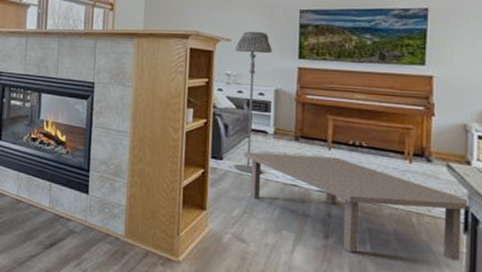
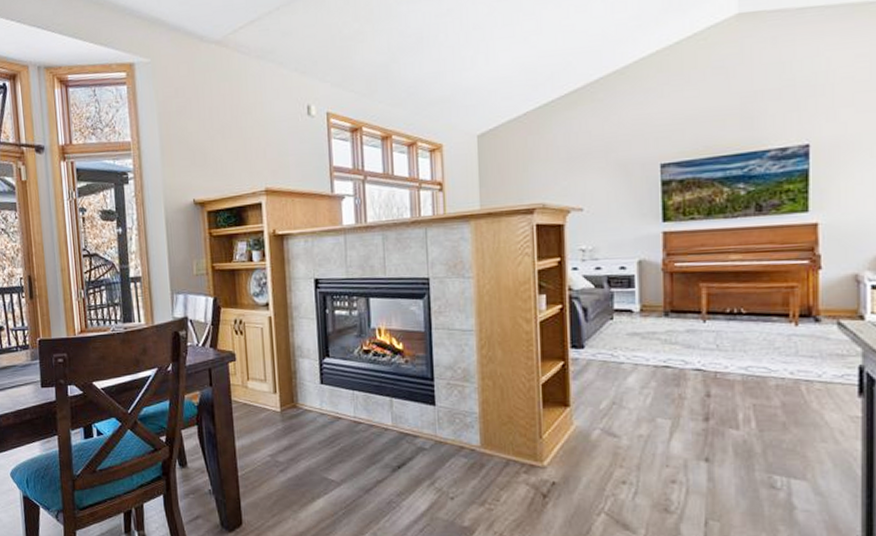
floor lamp: present [233,31,272,174] -> none [588,195,632,360]
coffee table: present [244,152,470,261] -> none [607,329,865,433]

